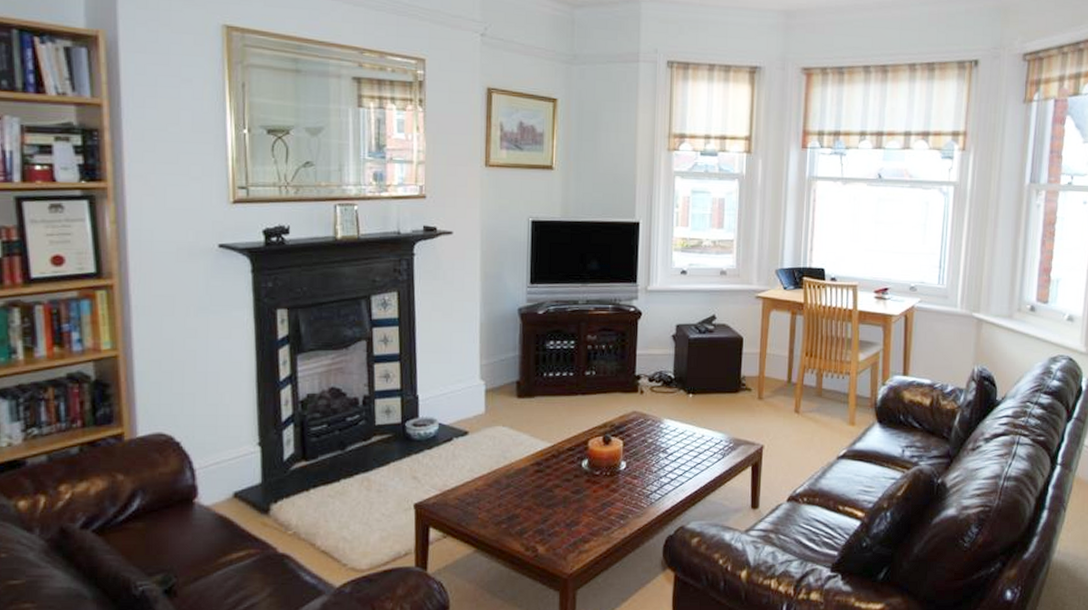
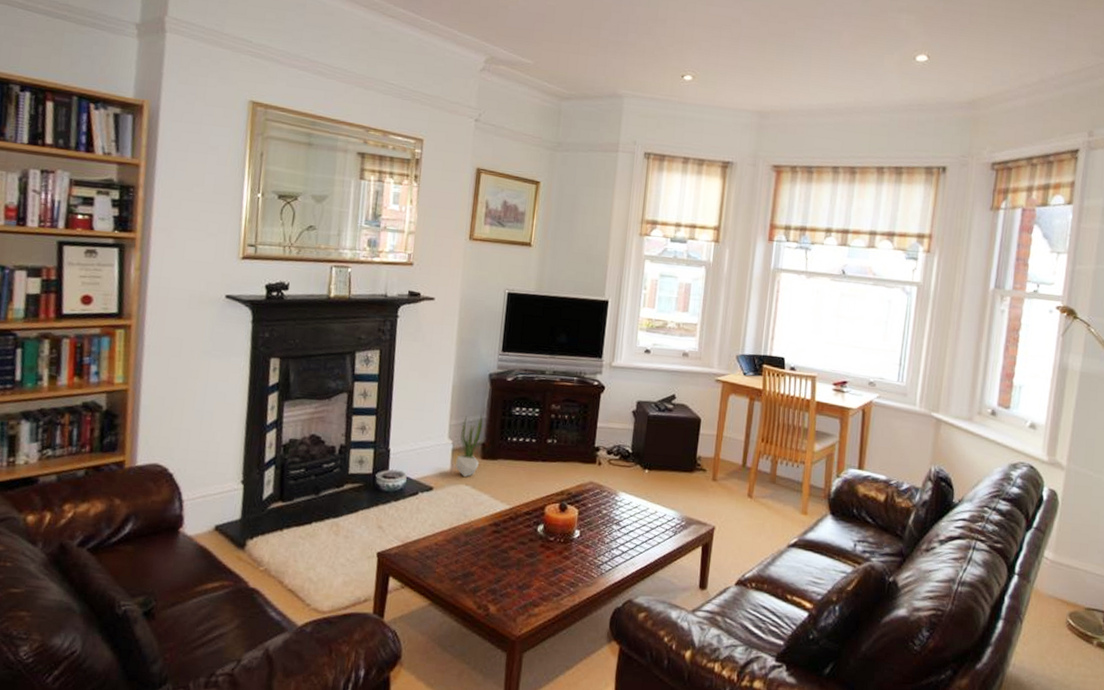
potted plant: none [490,352,520,419] -> present [455,415,485,478]

